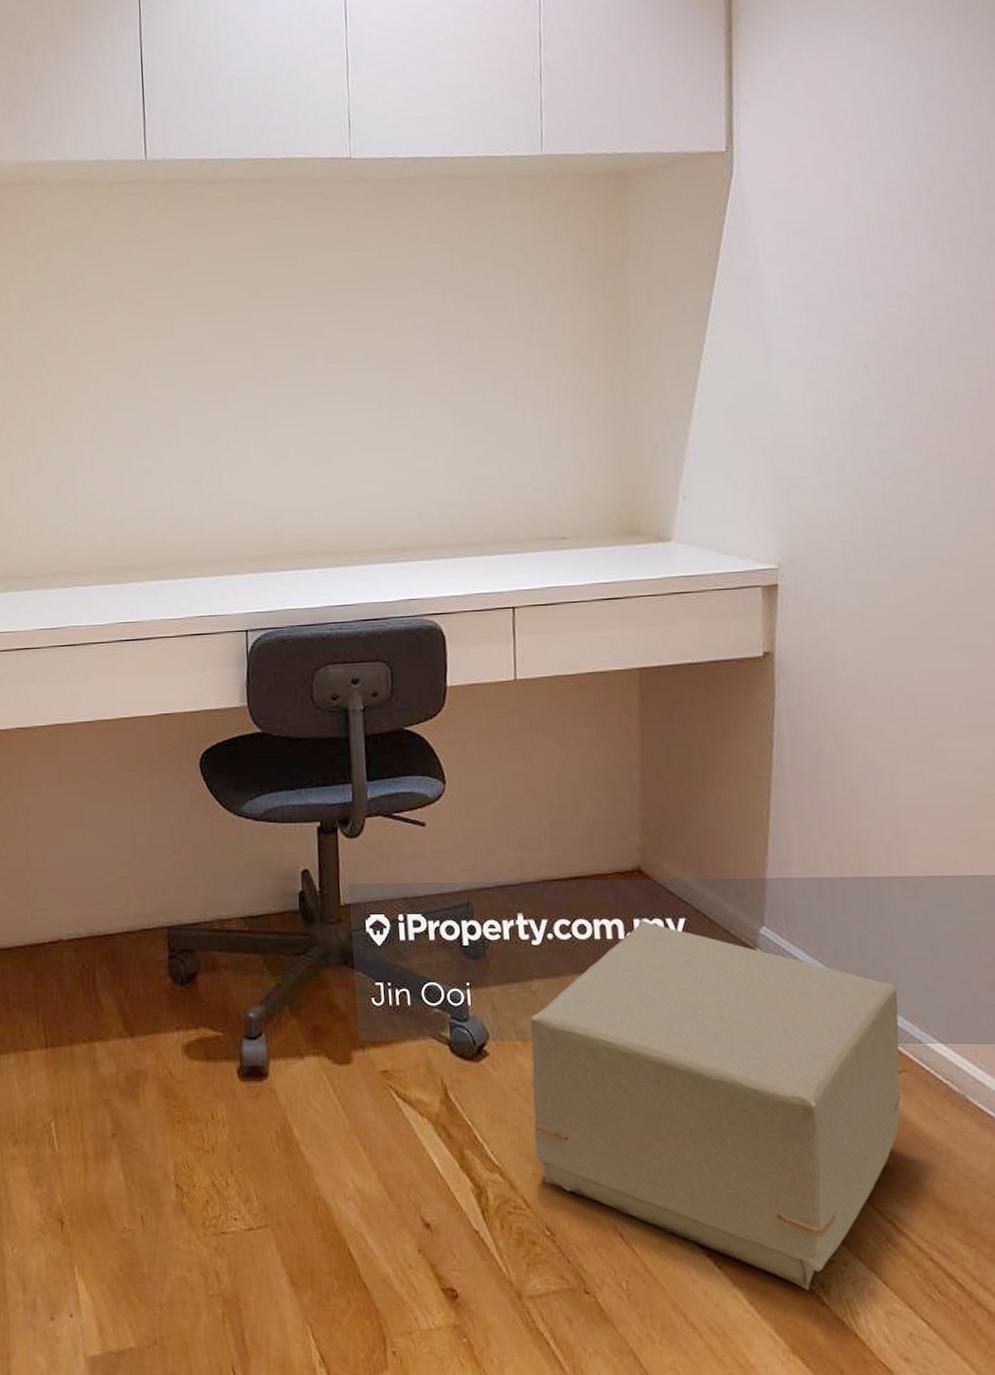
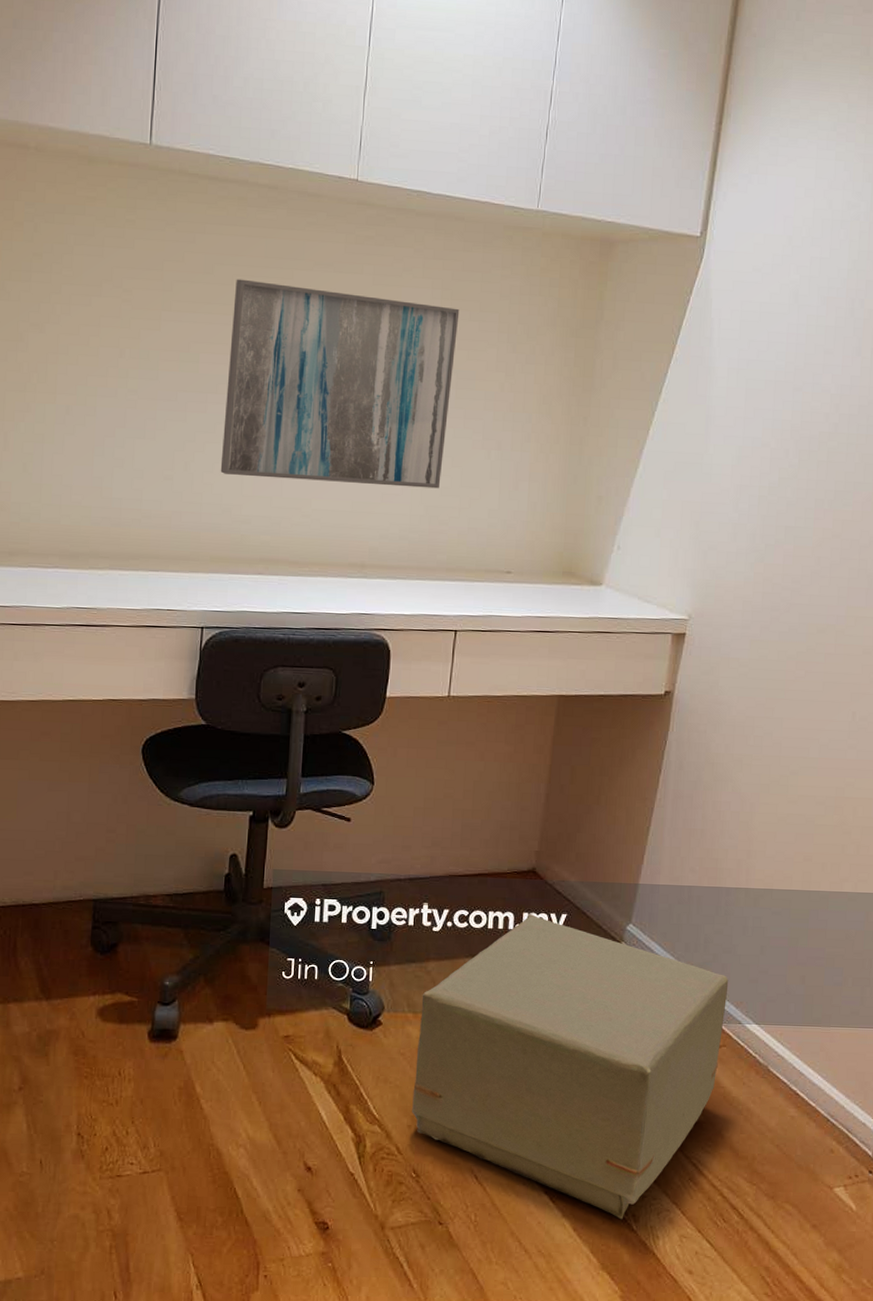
wall art: none [241,268,476,471] -> present [220,279,460,489]

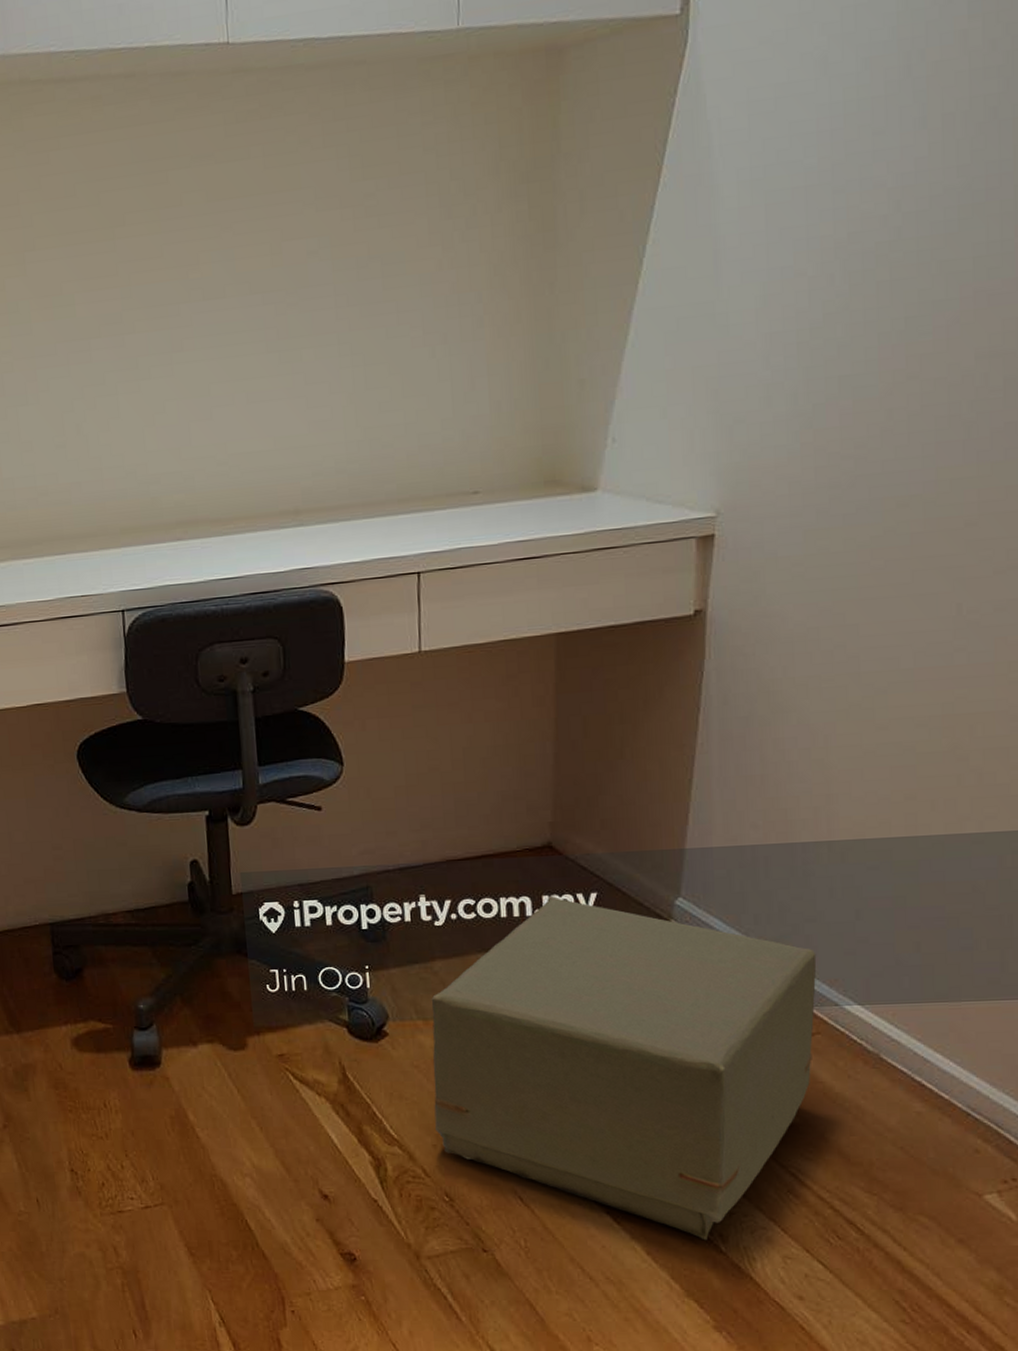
wall art: present [220,279,460,489] -> none [103,177,378,430]

